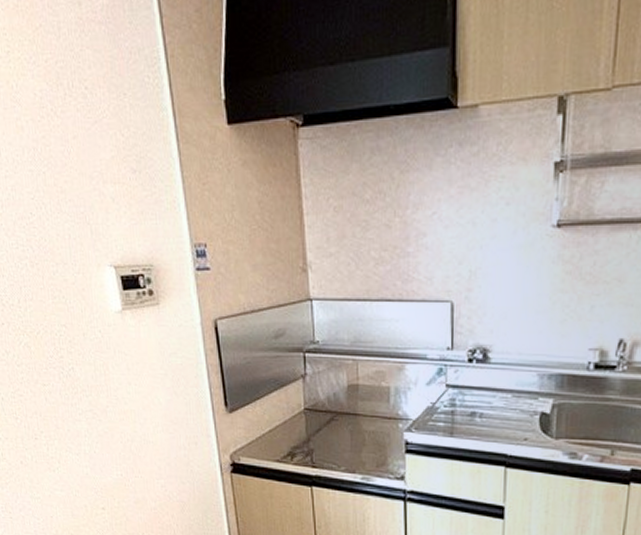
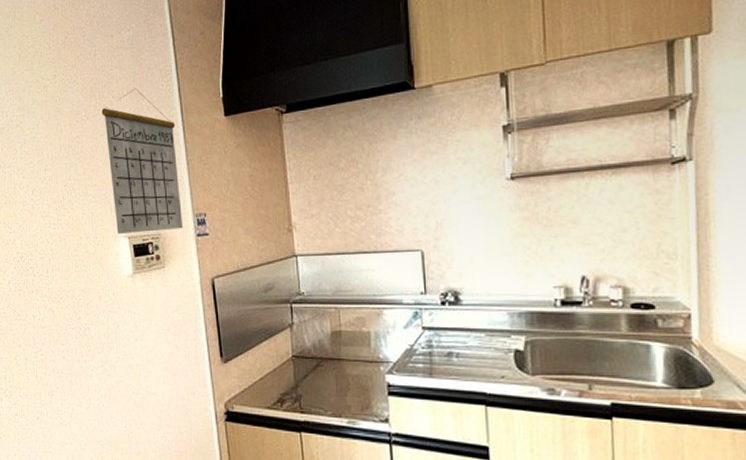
calendar: none [72,78,180,262] -> present [101,88,184,234]

